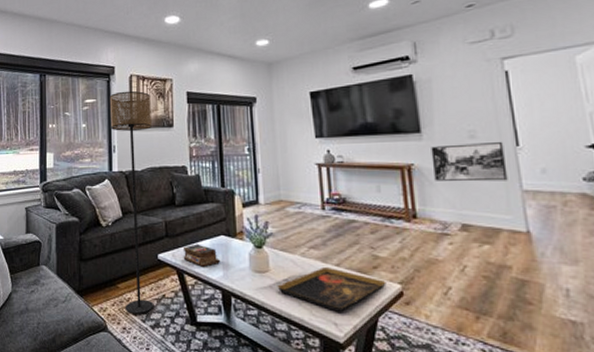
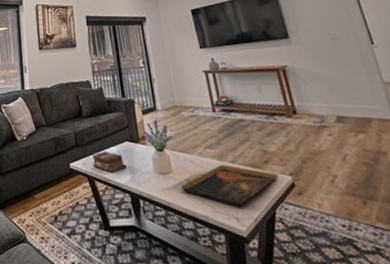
floor lamp: present [109,90,154,314] -> none [19,18,69,223]
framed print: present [431,142,508,182] -> none [299,42,370,80]

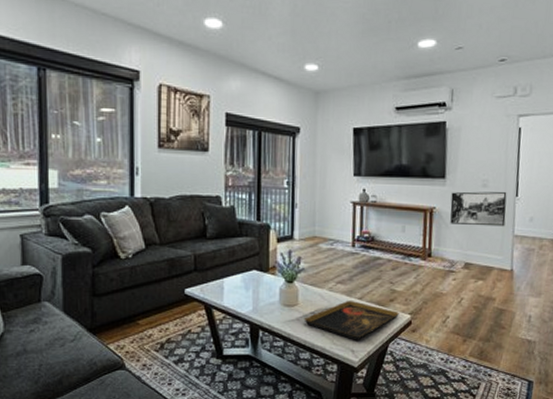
books: present [92,151,127,173] -> none [212,278,250,302]
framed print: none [299,42,370,80] -> present [450,191,507,227]

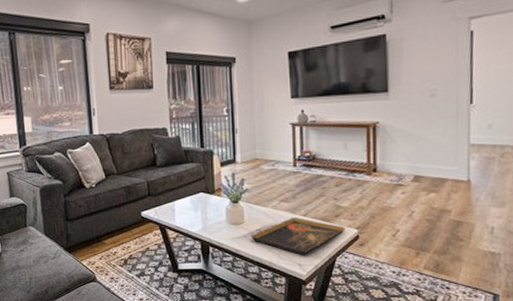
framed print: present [450,191,507,227] -> none [395,100,460,138]

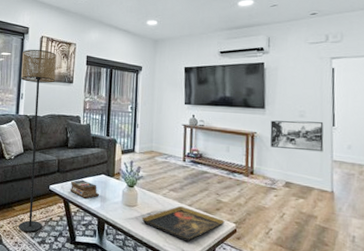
floor lamp: none [85,50,139,265] -> present [18,49,57,232]
books: none [165,201,199,222] -> present [69,179,99,199]
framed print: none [395,100,460,138] -> present [270,120,324,152]

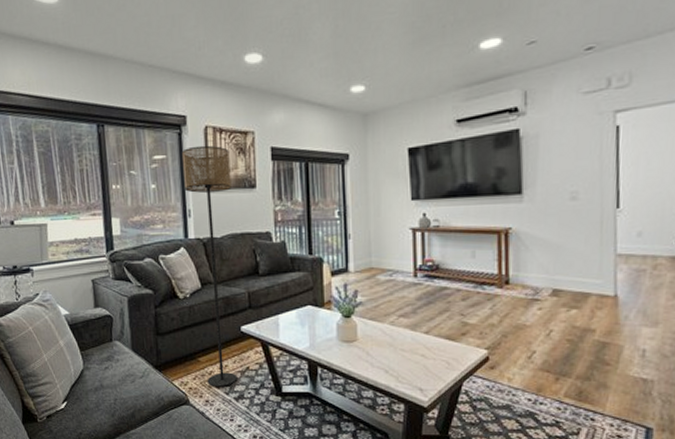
books: present [69,179,99,199] -> none [267,314,306,338]
decorative tray: present [141,206,225,243] -> none [364,335,473,379]
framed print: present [270,120,324,152] -> none [530,204,605,246]

